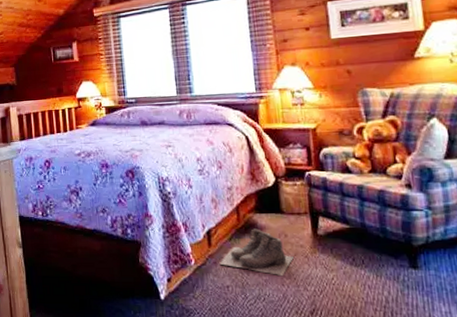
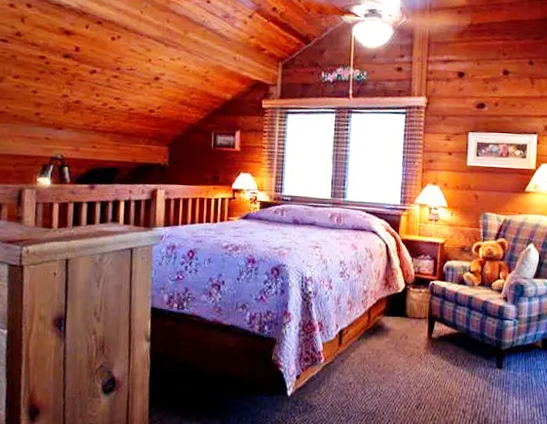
boots: present [219,228,294,277] -> none [346,330,410,375]

